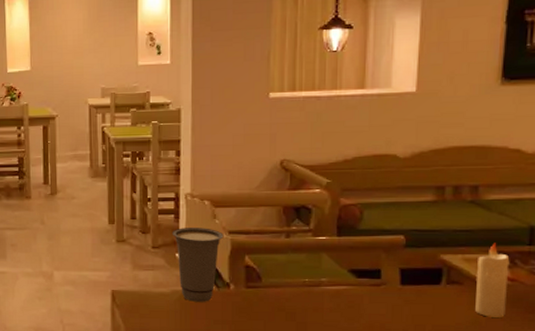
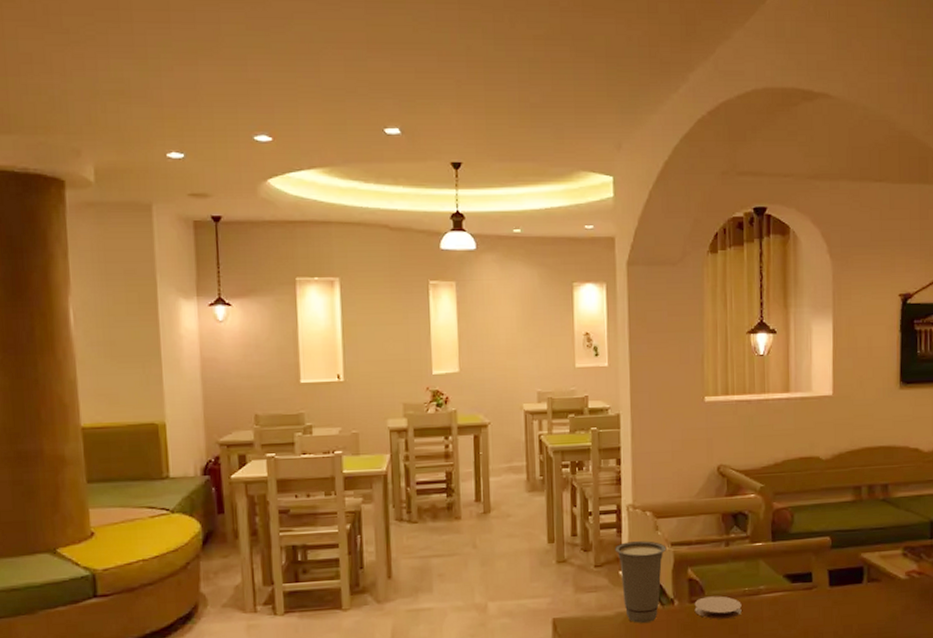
coaster: none [250,284,301,307] -> present [694,596,742,620]
candle: present [475,243,510,317] -> none [891,538,917,612]

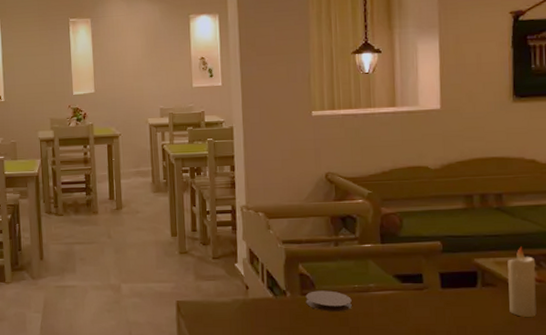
cup: present [614,541,667,623] -> none [230,238,278,310]
candle: none [891,538,917,612] -> present [508,246,537,317]

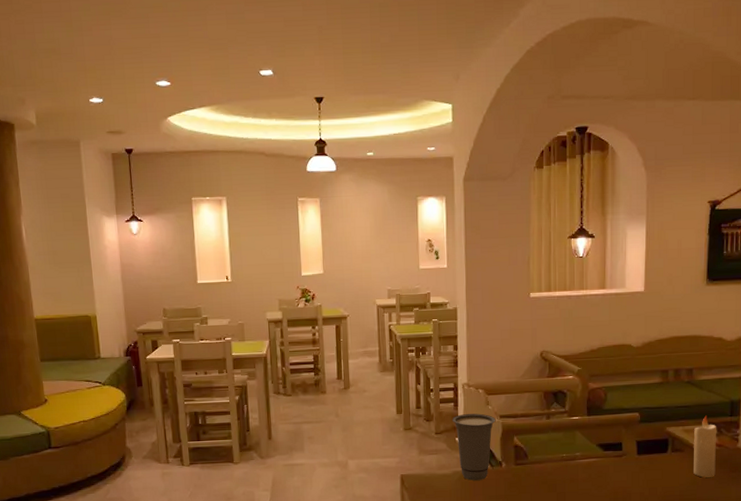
cup: none [230,238,278,310] -> present [451,413,496,481]
coaster: present [305,290,352,313] -> none [519,460,560,480]

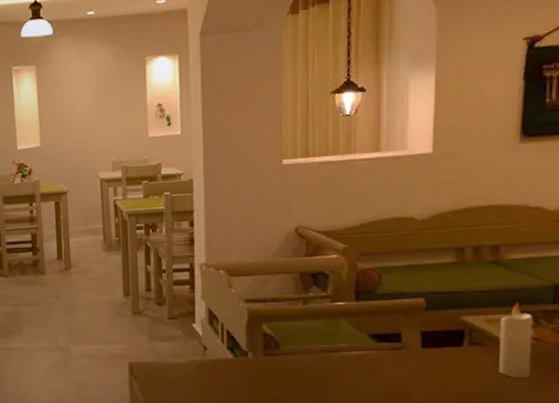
cup: present [451,413,496,481] -> none [187,297,240,371]

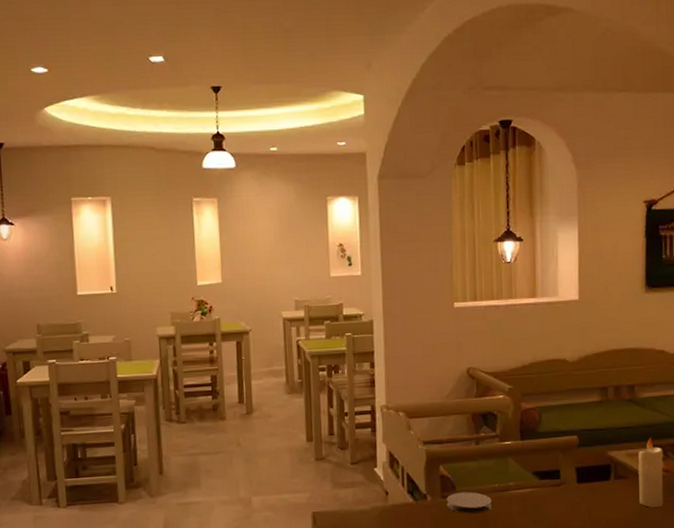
coaster: none [269,351,320,374] -> present [446,491,492,515]

